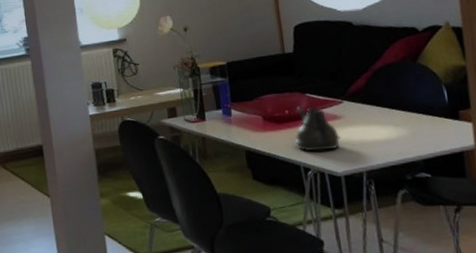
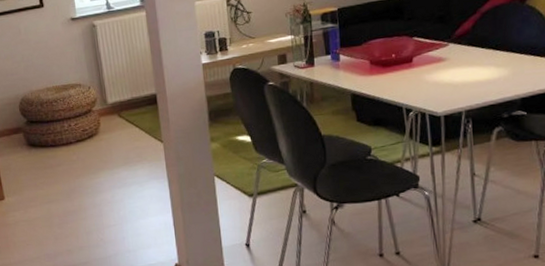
teapot: present [295,107,341,152] -> none [399,50,444,94]

